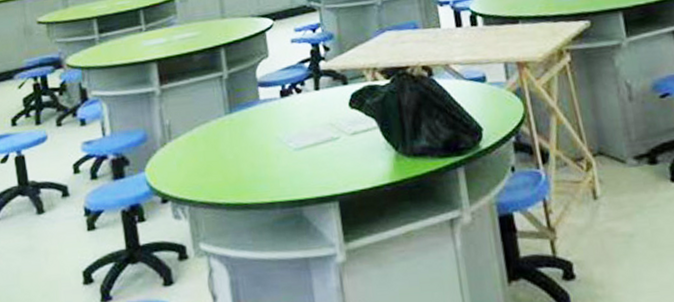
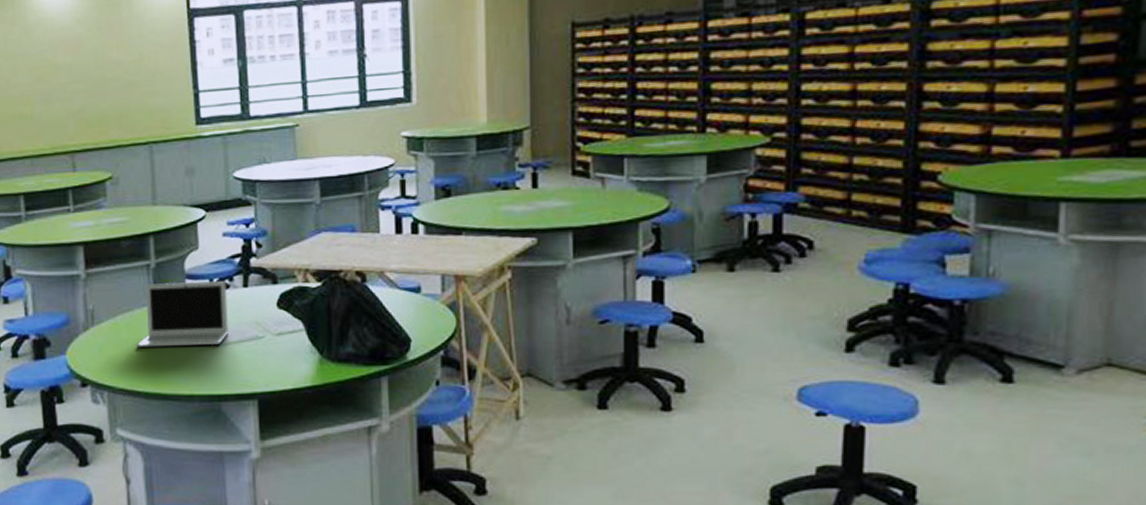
laptop: none [214,86,304,159] -> present [136,281,228,348]

